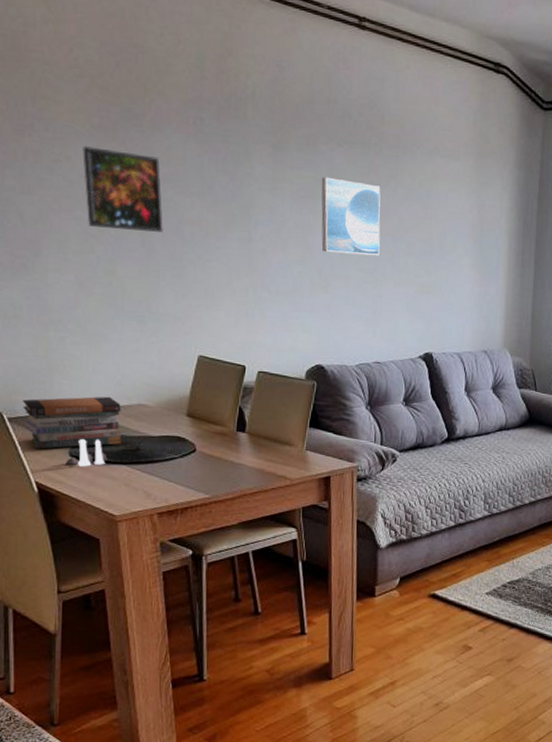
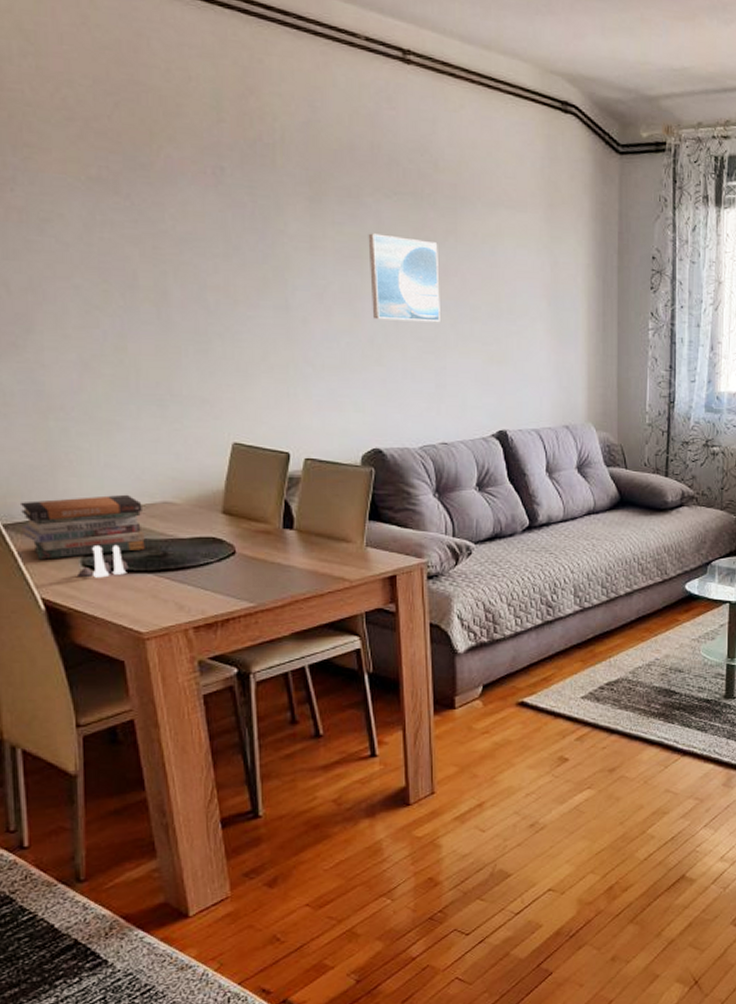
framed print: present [83,146,163,232] -> none [78,202,182,301]

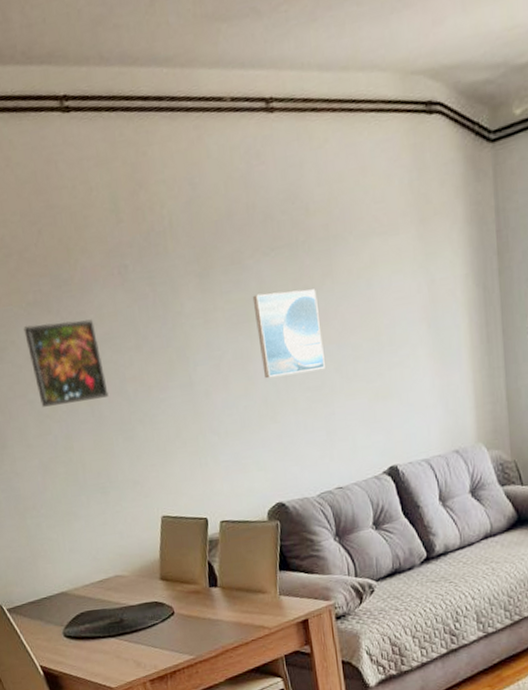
book stack: present [19,494,145,559] -> none [16,573,107,635]
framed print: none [78,202,182,301] -> present [23,319,109,407]
salt and pepper shaker set: present [78,544,129,578] -> none [62,616,97,645]

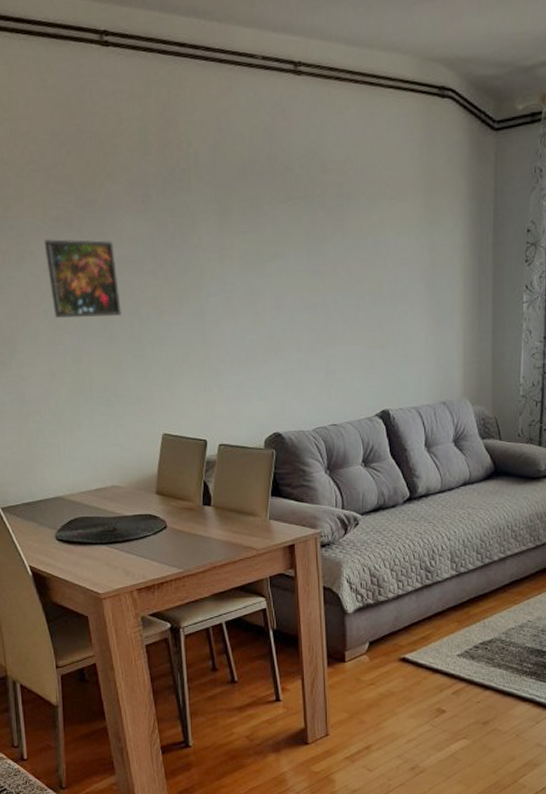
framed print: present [252,289,325,379] -> none [267,238,329,317]

